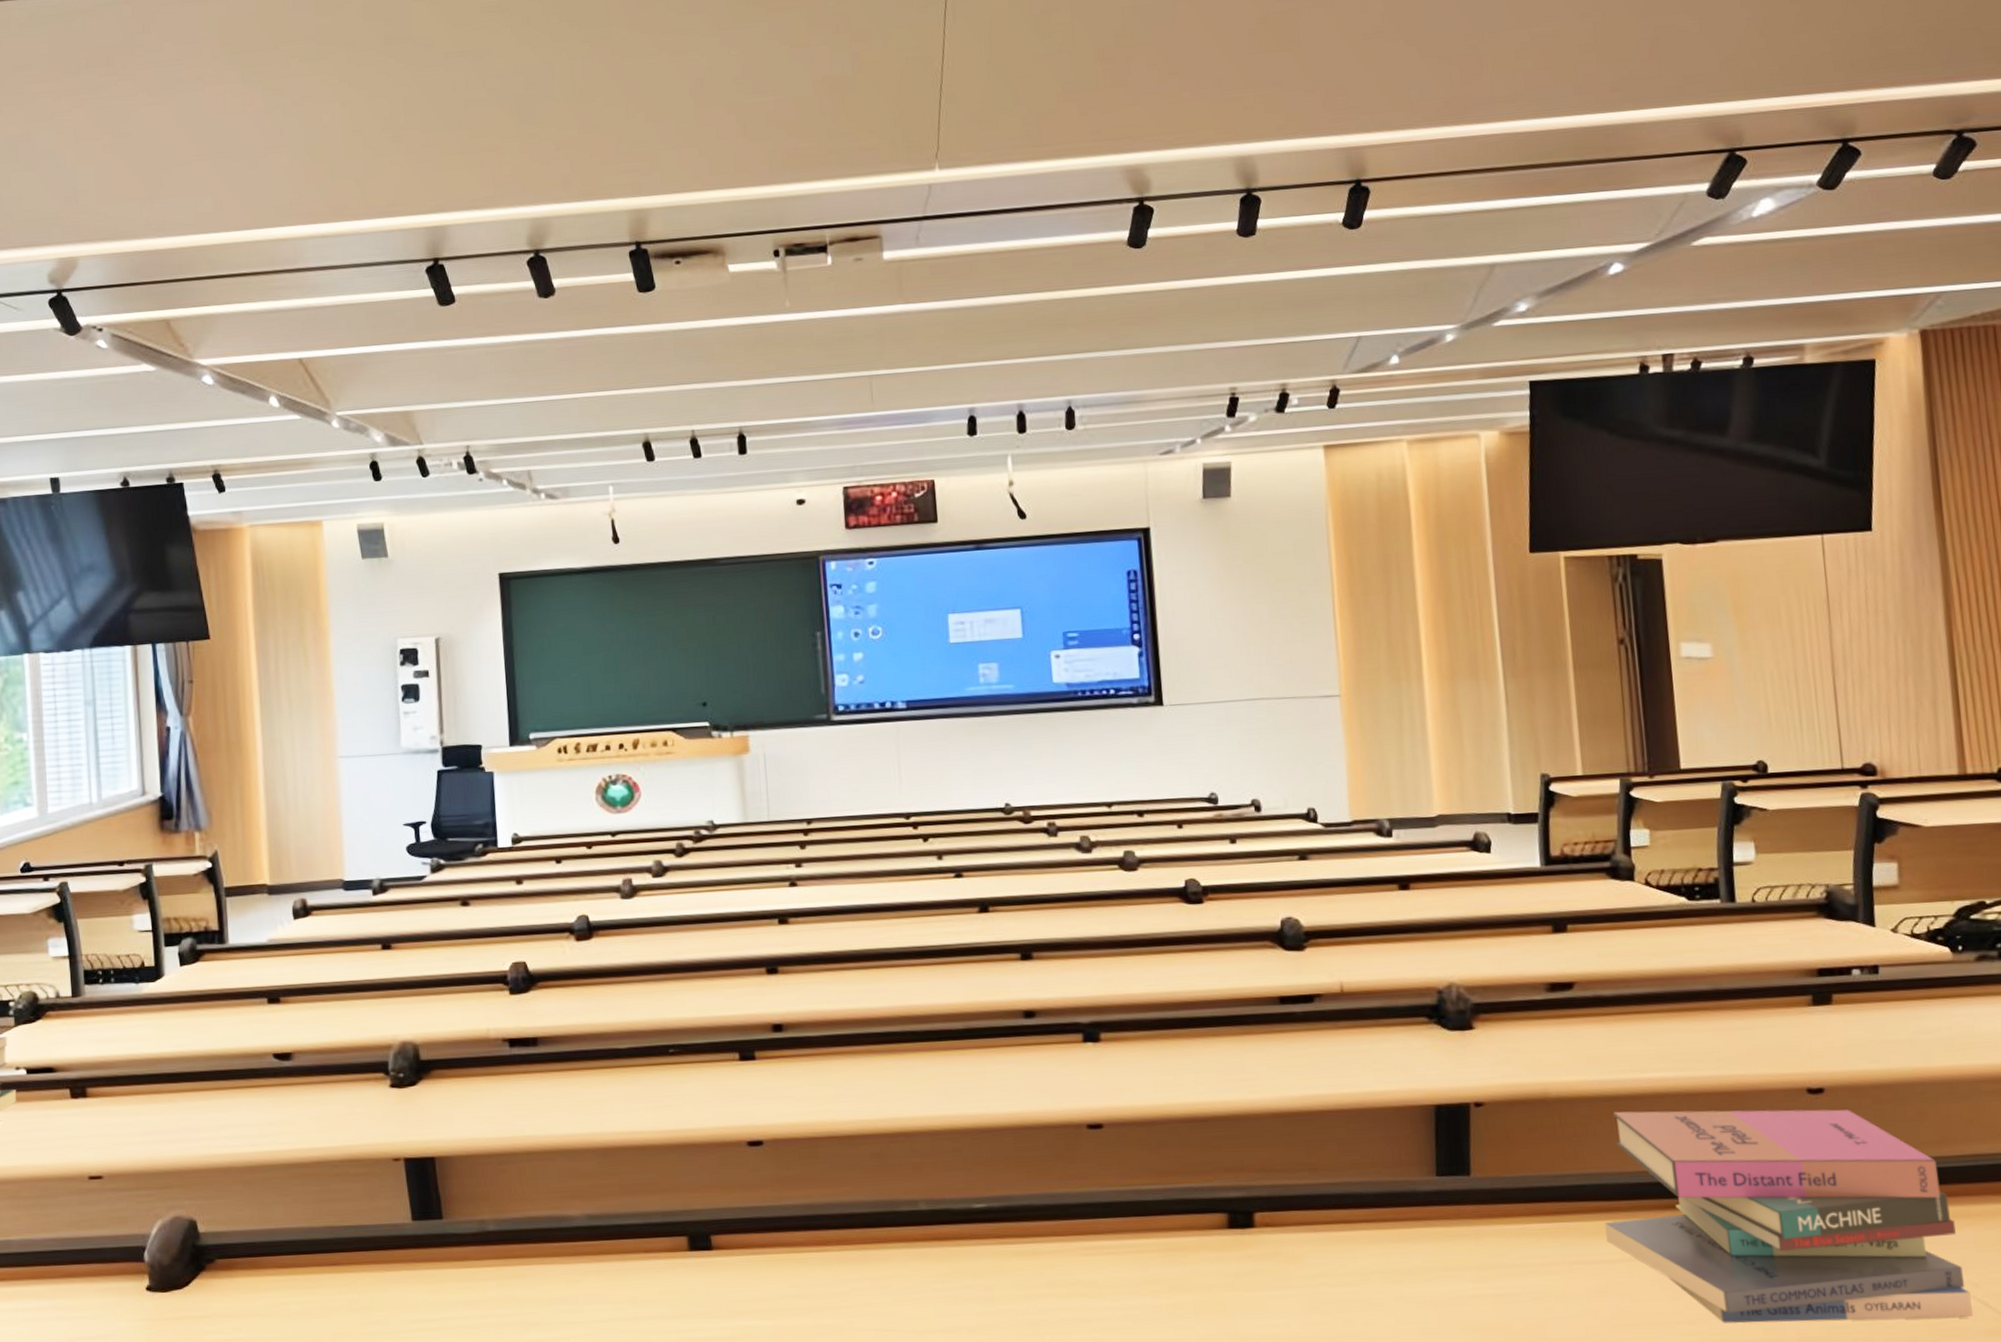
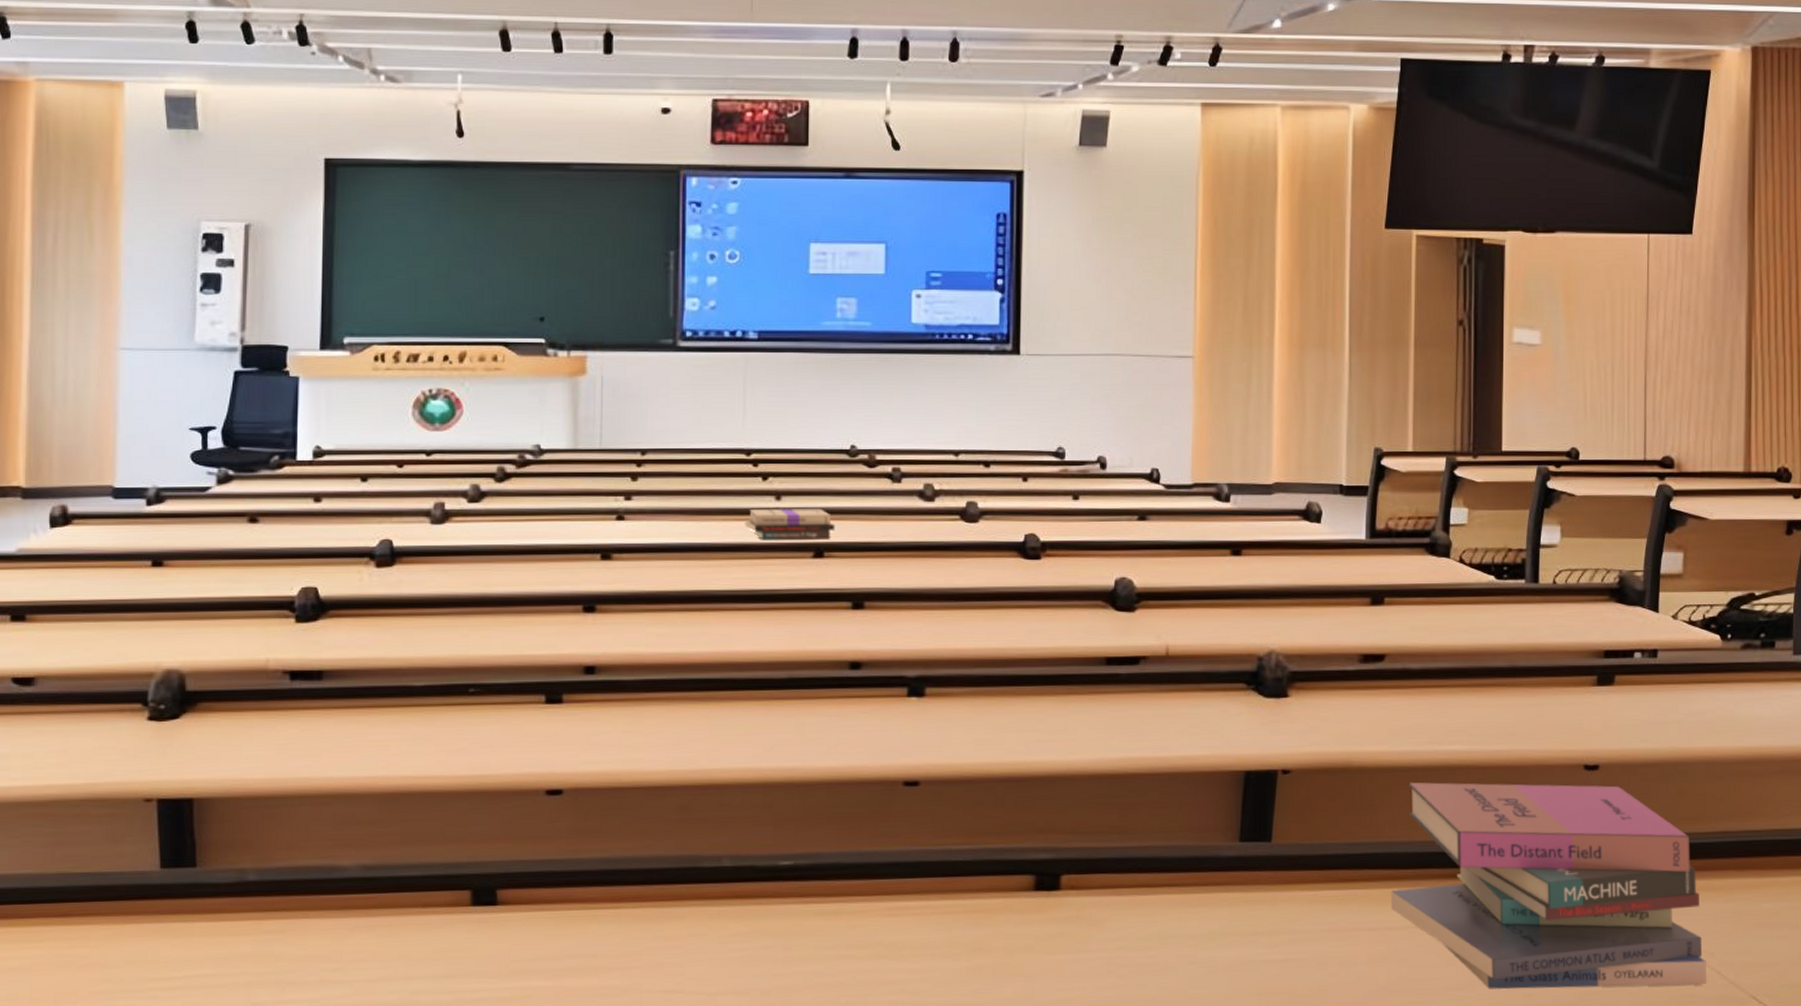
books: none [910,865,998,900] -> present [745,508,835,542]

